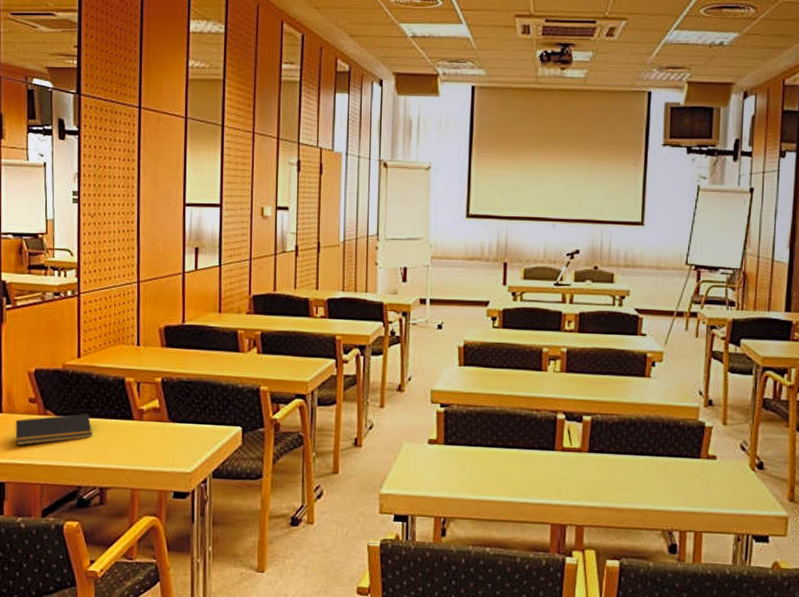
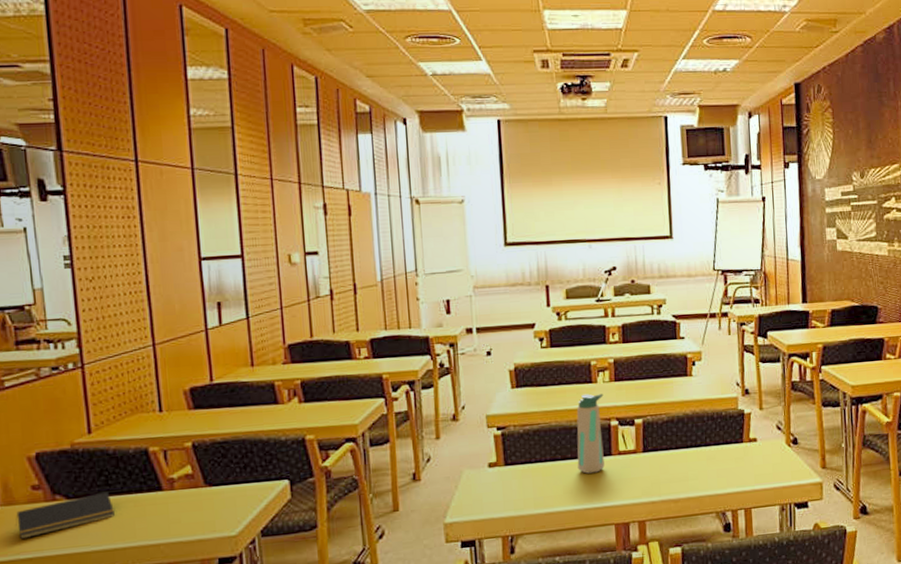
water bottle: none [518,381,553,466] -> present [576,393,605,474]

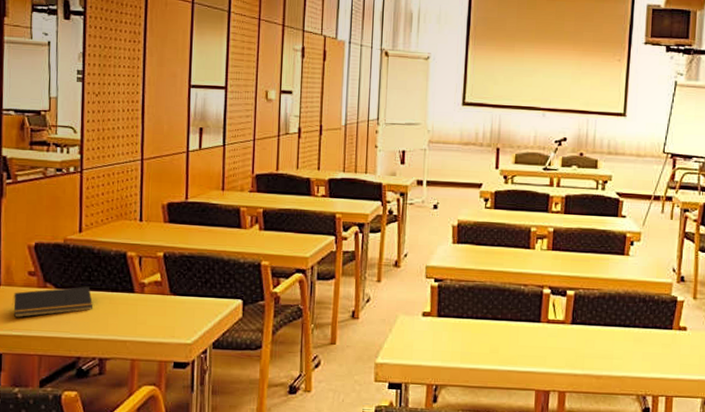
water bottle: present [576,393,605,474] -> none [506,258,540,337]

